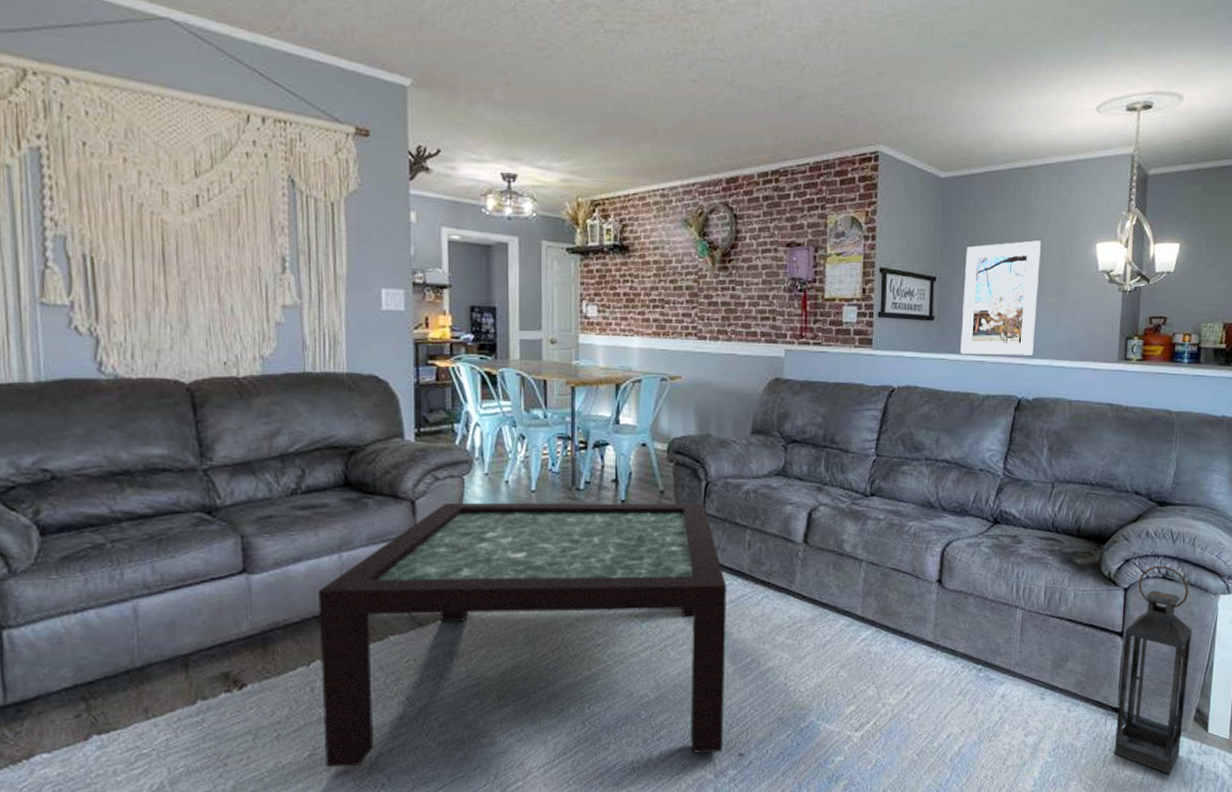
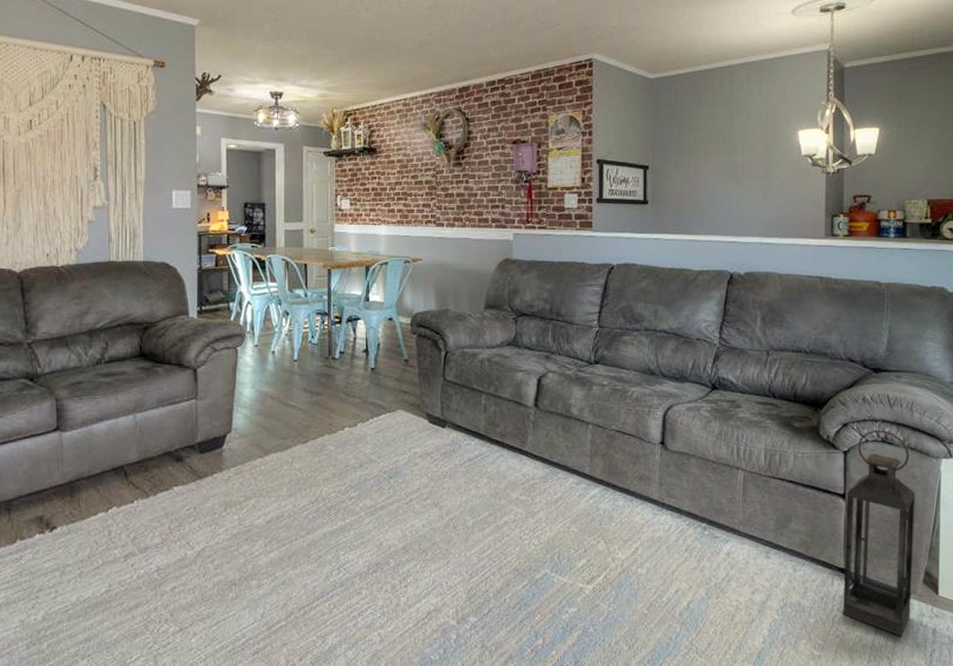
coffee table: present [318,502,727,768] -> none [116,370,465,603]
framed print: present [960,240,1041,355] -> none [674,130,745,234]

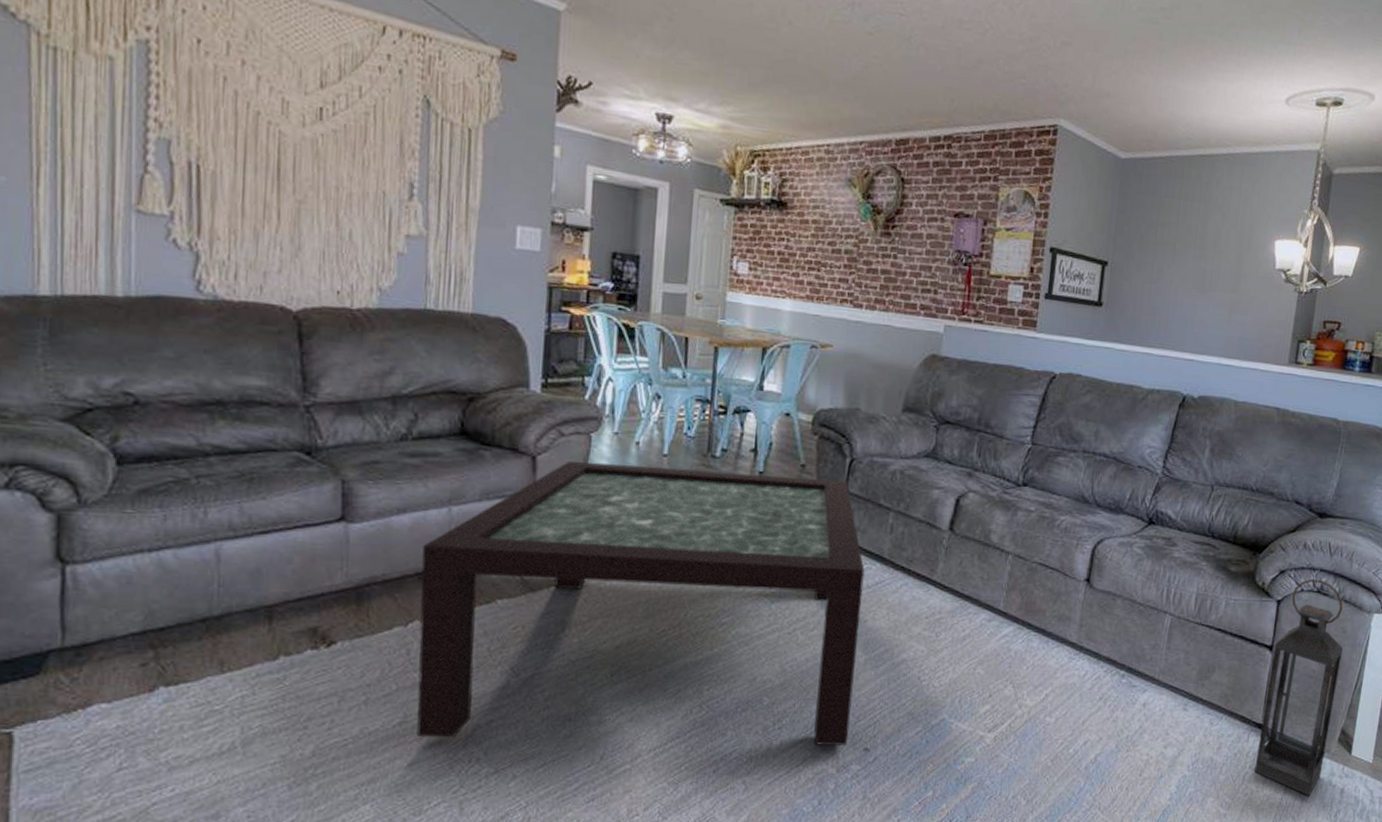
coffee table: none [116,370,465,603] -> present [417,460,865,745]

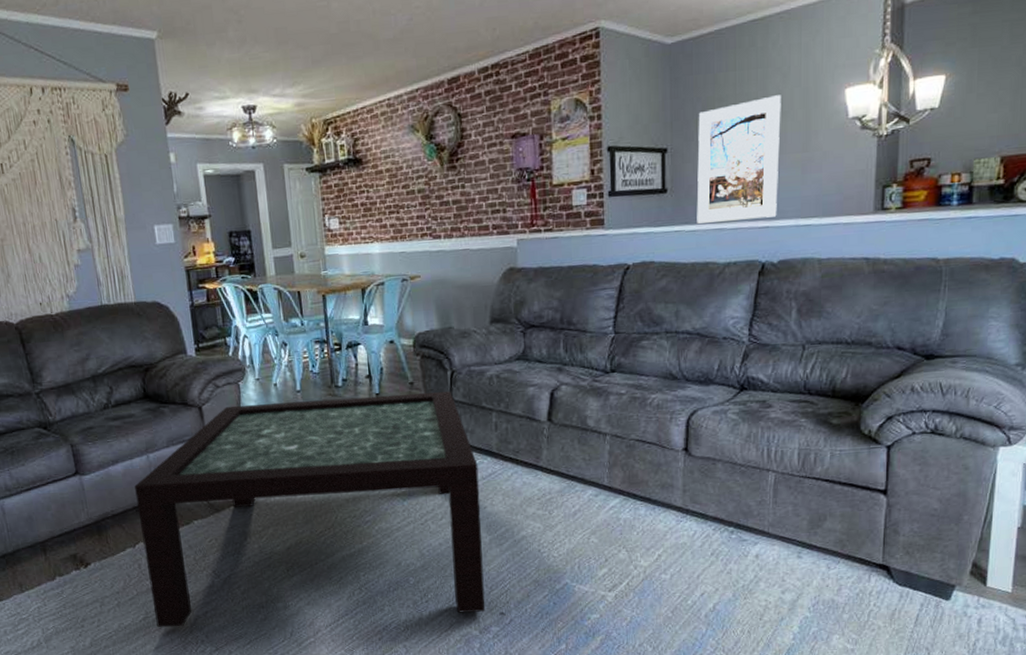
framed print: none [1127,231,1219,351] -> present [696,95,781,224]
lantern: present [1254,579,1343,796] -> none [879,420,966,627]

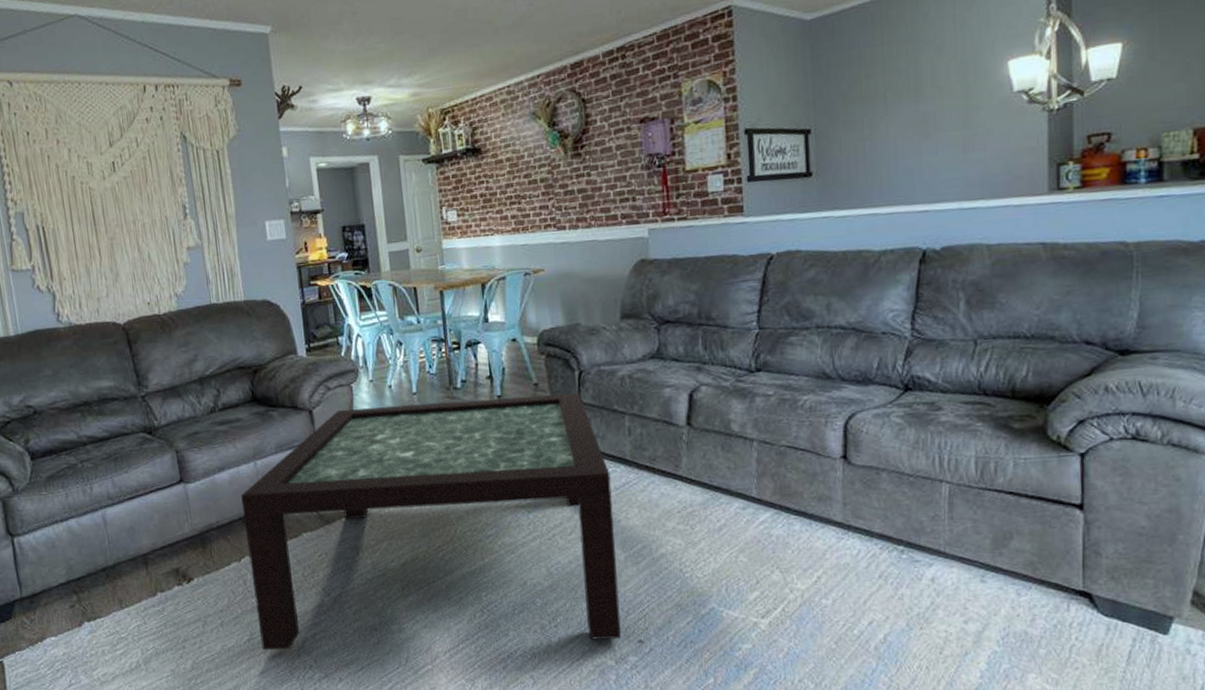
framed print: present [696,95,781,224] -> none [844,69,937,209]

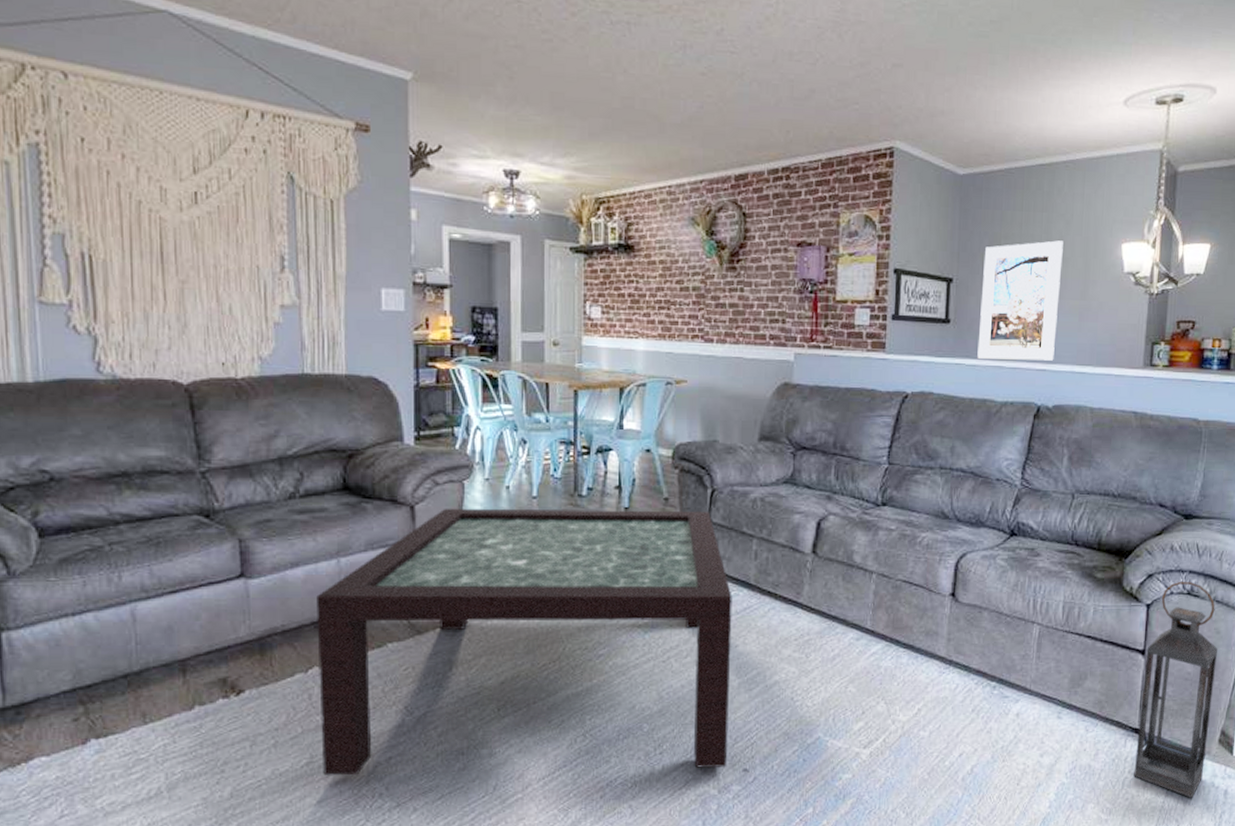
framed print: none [844,69,937,209] -> present [977,240,1063,361]
lantern: none [1082,424,1179,667] -> present [1134,581,1217,798]

